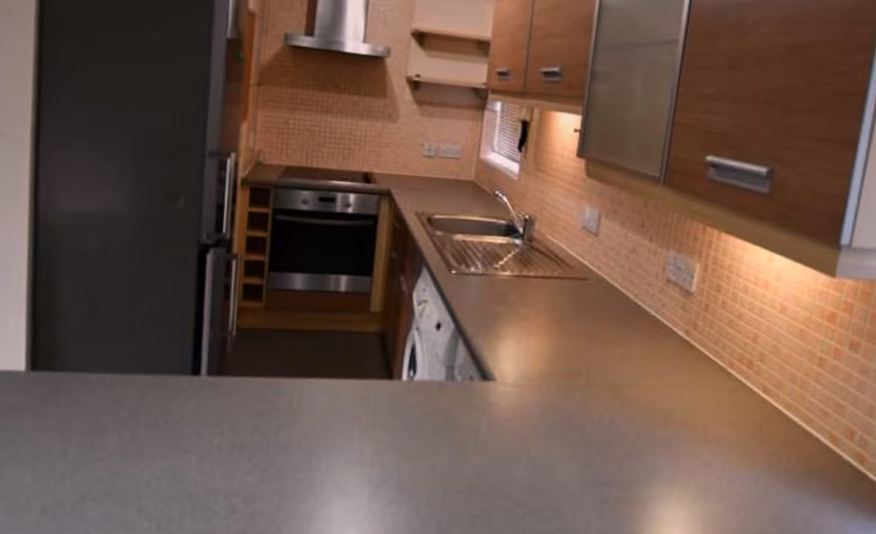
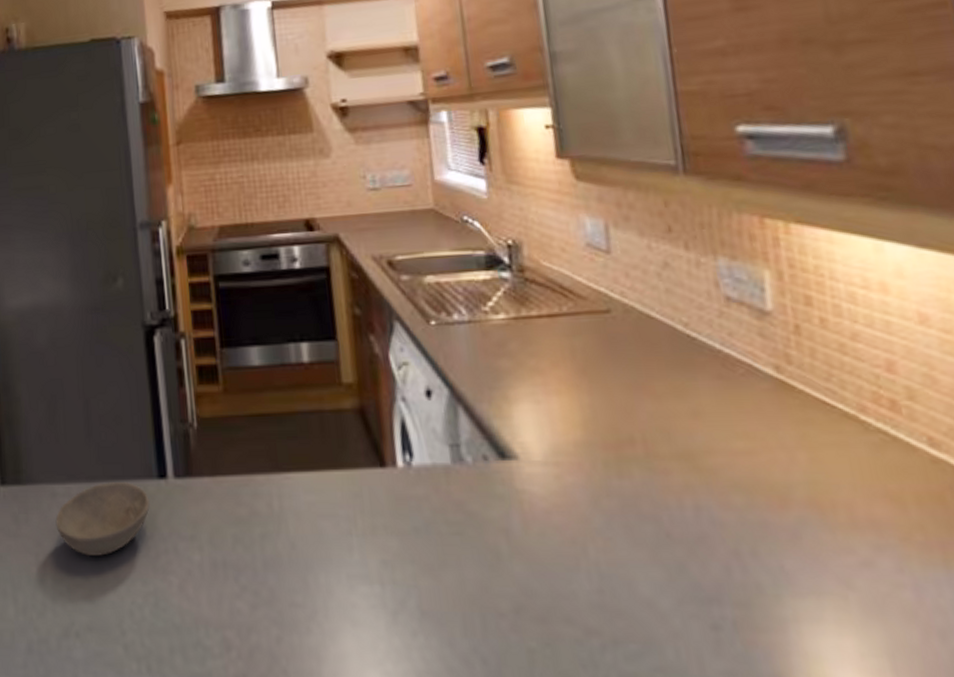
bowl: none [84,375,181,436] -> present [55,482,150,556]

